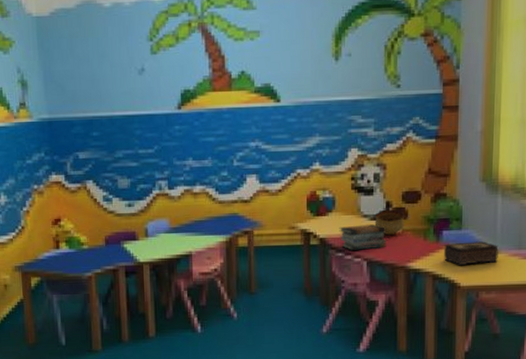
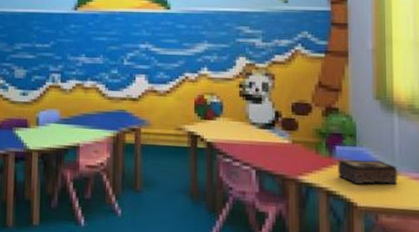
book stack: present [339,224,387,250] -> none [226,132,276,158]
bowl: present [374,210,405,235] -> none [263,120,296,145]

